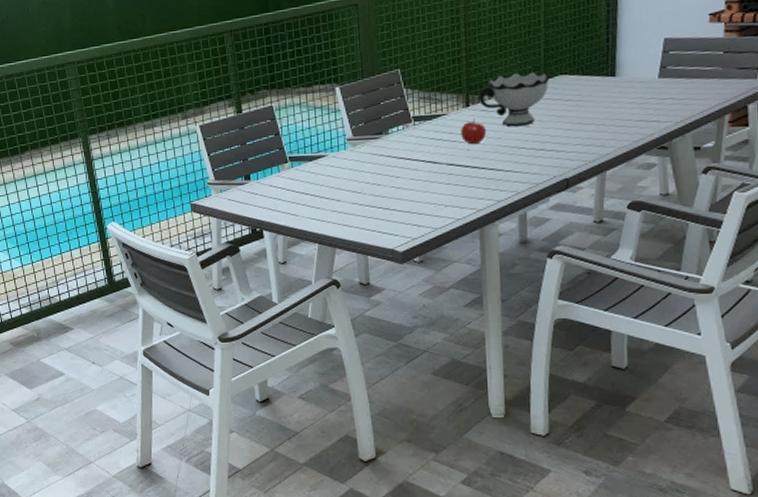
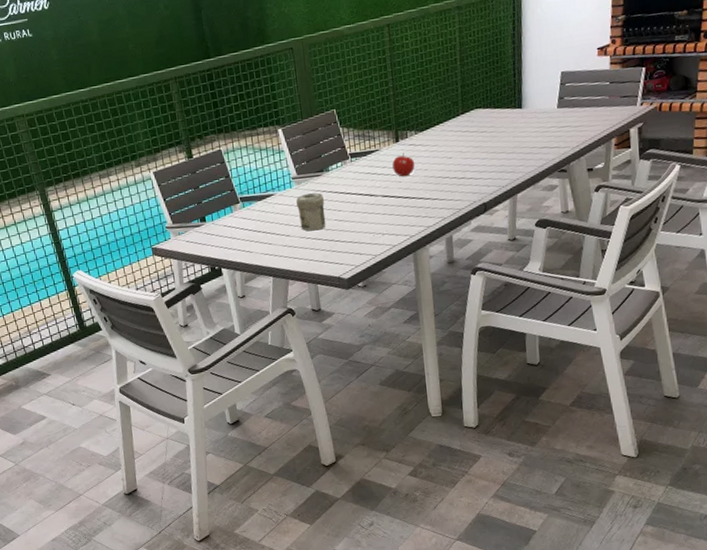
jar: none [350,156,382,197] -> present [296,193,326,232]
bowl: present [478,72,550,128] -> none [406,107,467,160]

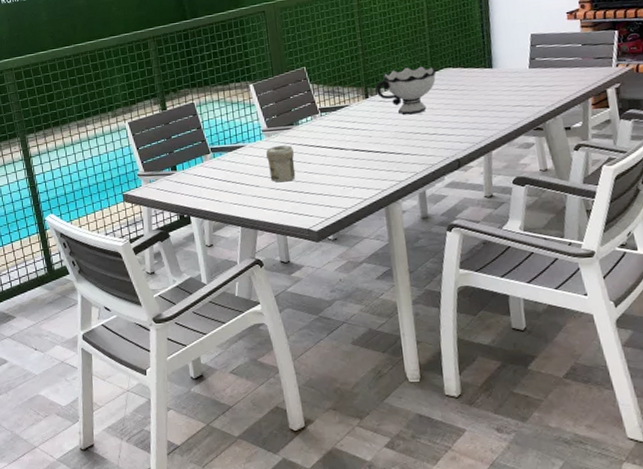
fruit: present [392,153,415,177] -> none [362,109,386,132]
bowl: none [406,107,467,160] -> present [375,66,436,116]

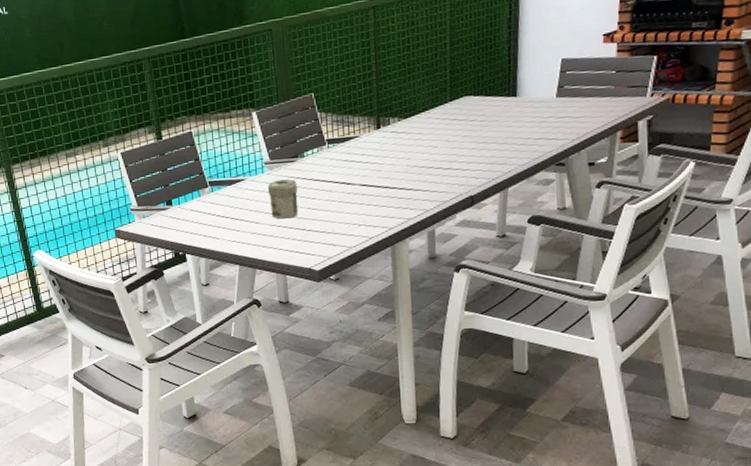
bowl: present [375,66,436,116] -> none [388,93,455,148]

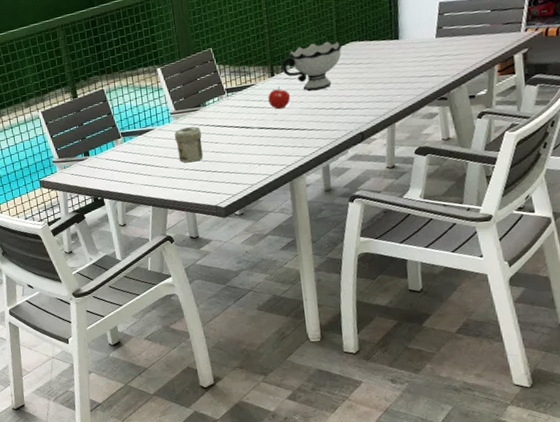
fruit: none [372,140,397,166] -> present [268,86,291,110]
bowl: none [388,93,455,148] -> present [281,41,342,92]

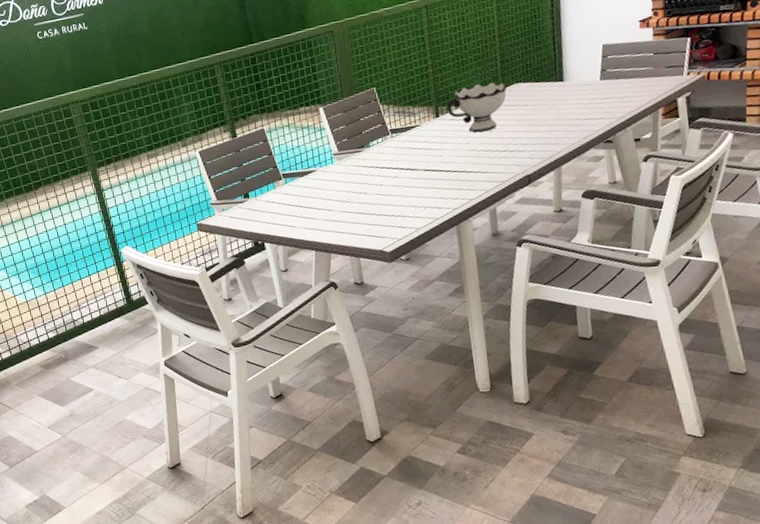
jar: present [174,126,204,163] -> none [338,168,368,206]
fruit: present [268,86,291,110] -> none [433,128,456,151]

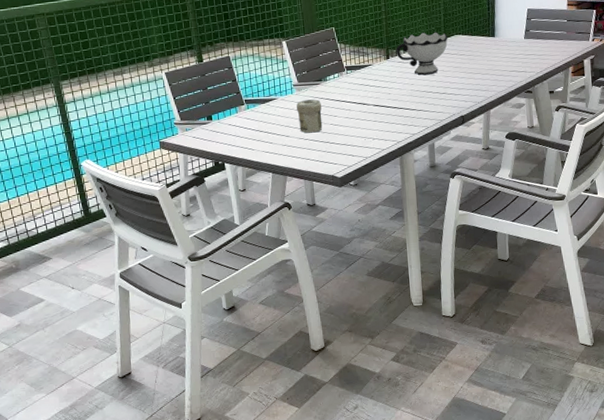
jar: none [338,168,368,206] -> present [296,99,323,133]

